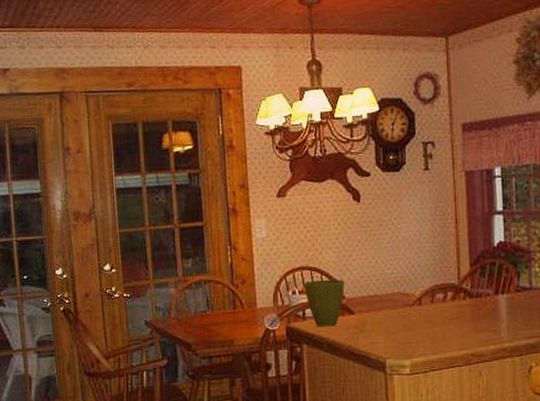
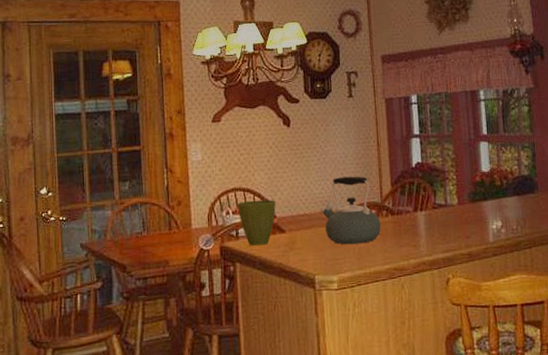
kettle: none [393,255,458,328] -> present [321,176,381,245]

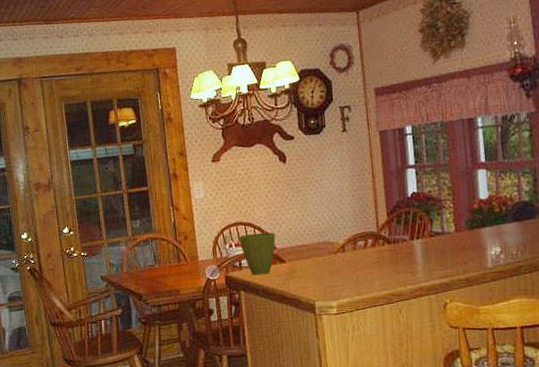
kettle: present [321,176,381,245] -> none [319,207,378,273]

